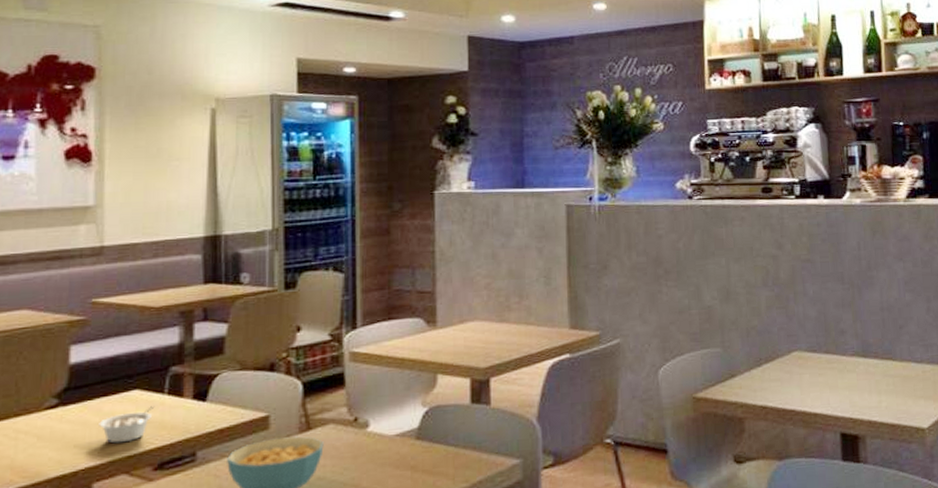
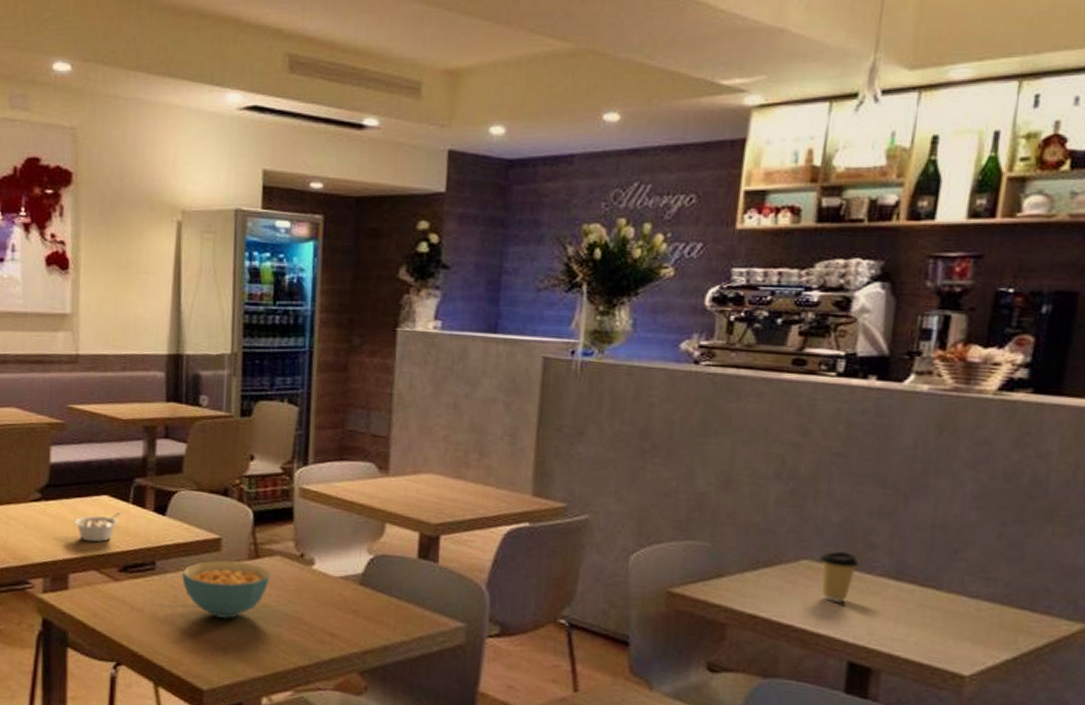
coffee cup: none [806,340,836,384] -> present [819,551,859,603]

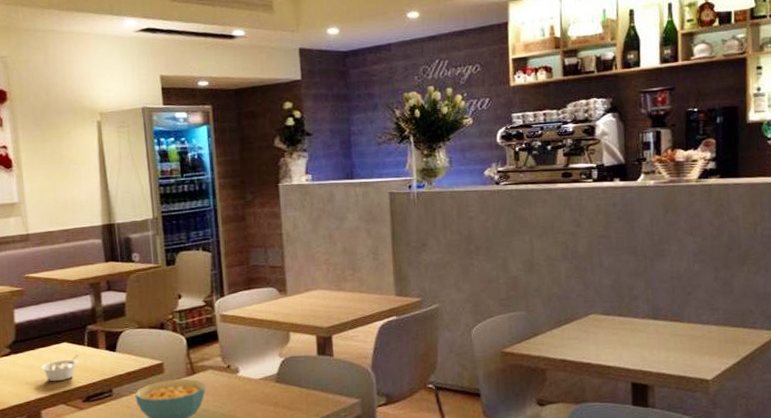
coffee cup: present [819,551,859,603] -> none [601,305,628,342]

